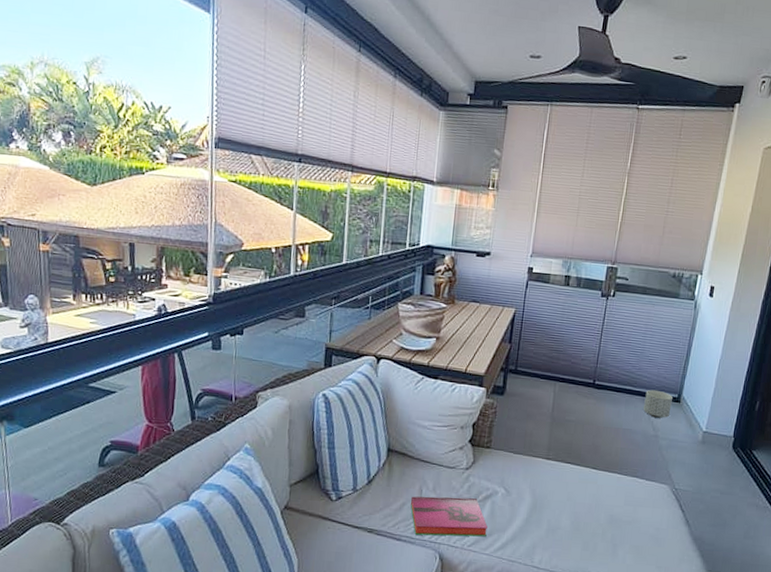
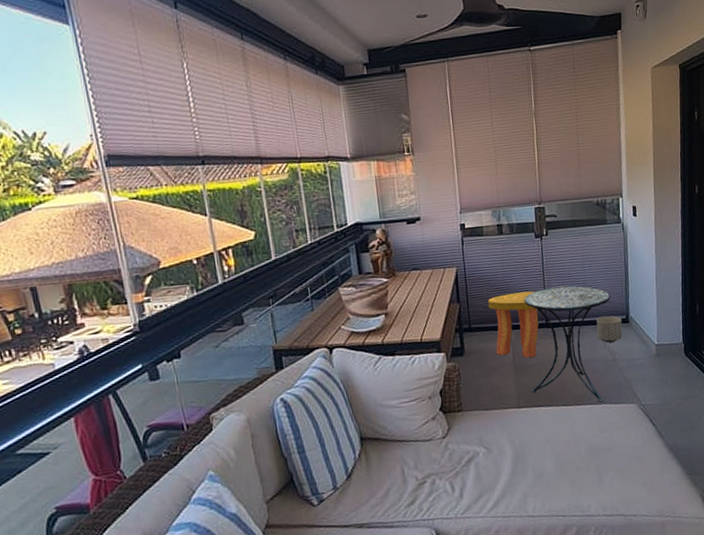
hardback book: present [410,496,488,537] -> none [394,464,477,517]
stool: none [537,345,588,413] -> present [488,291,539,358]
side table: none [564,349,667,475] -> present [524,285,611,403]

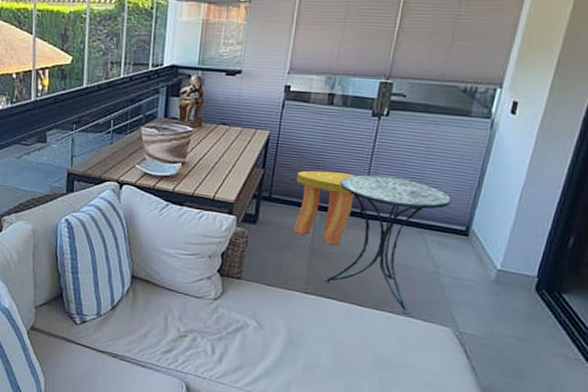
planter: present [596,315,623,343] -> none [421,220,459,253]

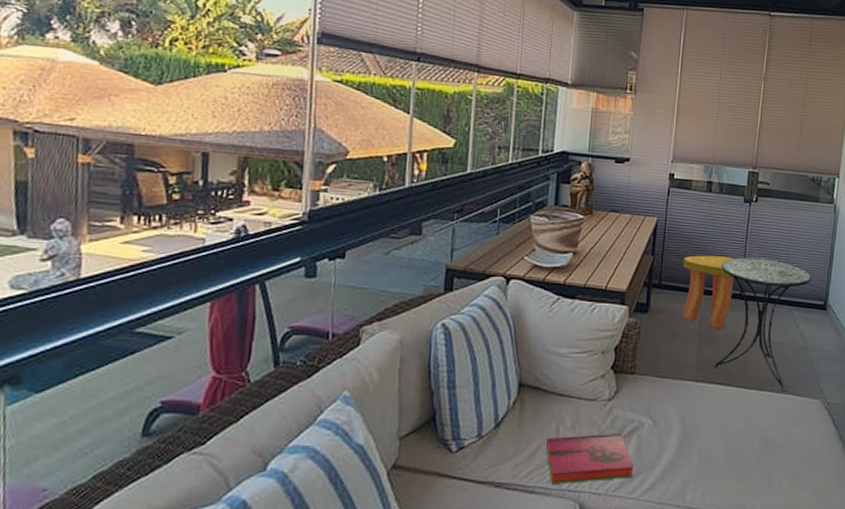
hardback book: none [155,324,238,370] -> present [545,434,634,484]

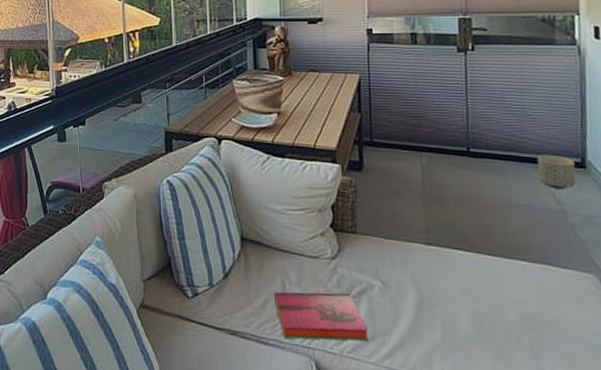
stool: present [682,255,734,328] -> none [394,110,458,188]
side table: present [713,257,812,392] -> none [440,111,560,262]
planter: none [791,298,819,328] -> present [537,154,576,189]

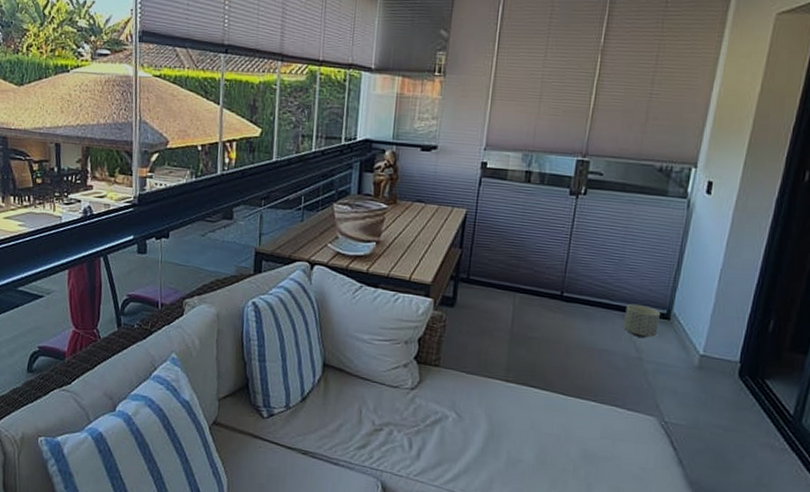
hardback book: present [273,292,368,341] -> none [348,417,437,466]

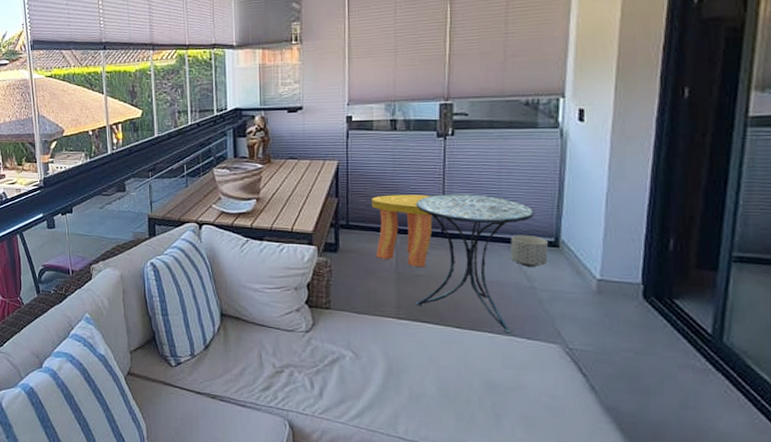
stool: none [493,250,555,329] -> present [371,194,433,267]
side table: none [526,255,653,404] -> present [416,194,535,334]

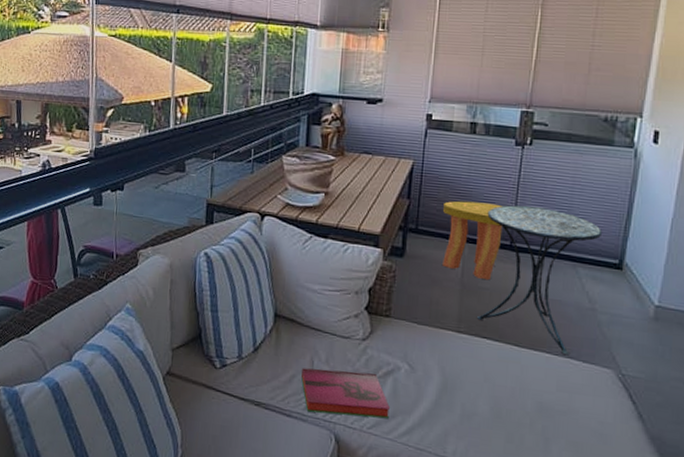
hardback book: none [250,361,339,404] -> present [301,368,390,419]
planter: present [510,234,548,267] -> none [575,253,612,288]

